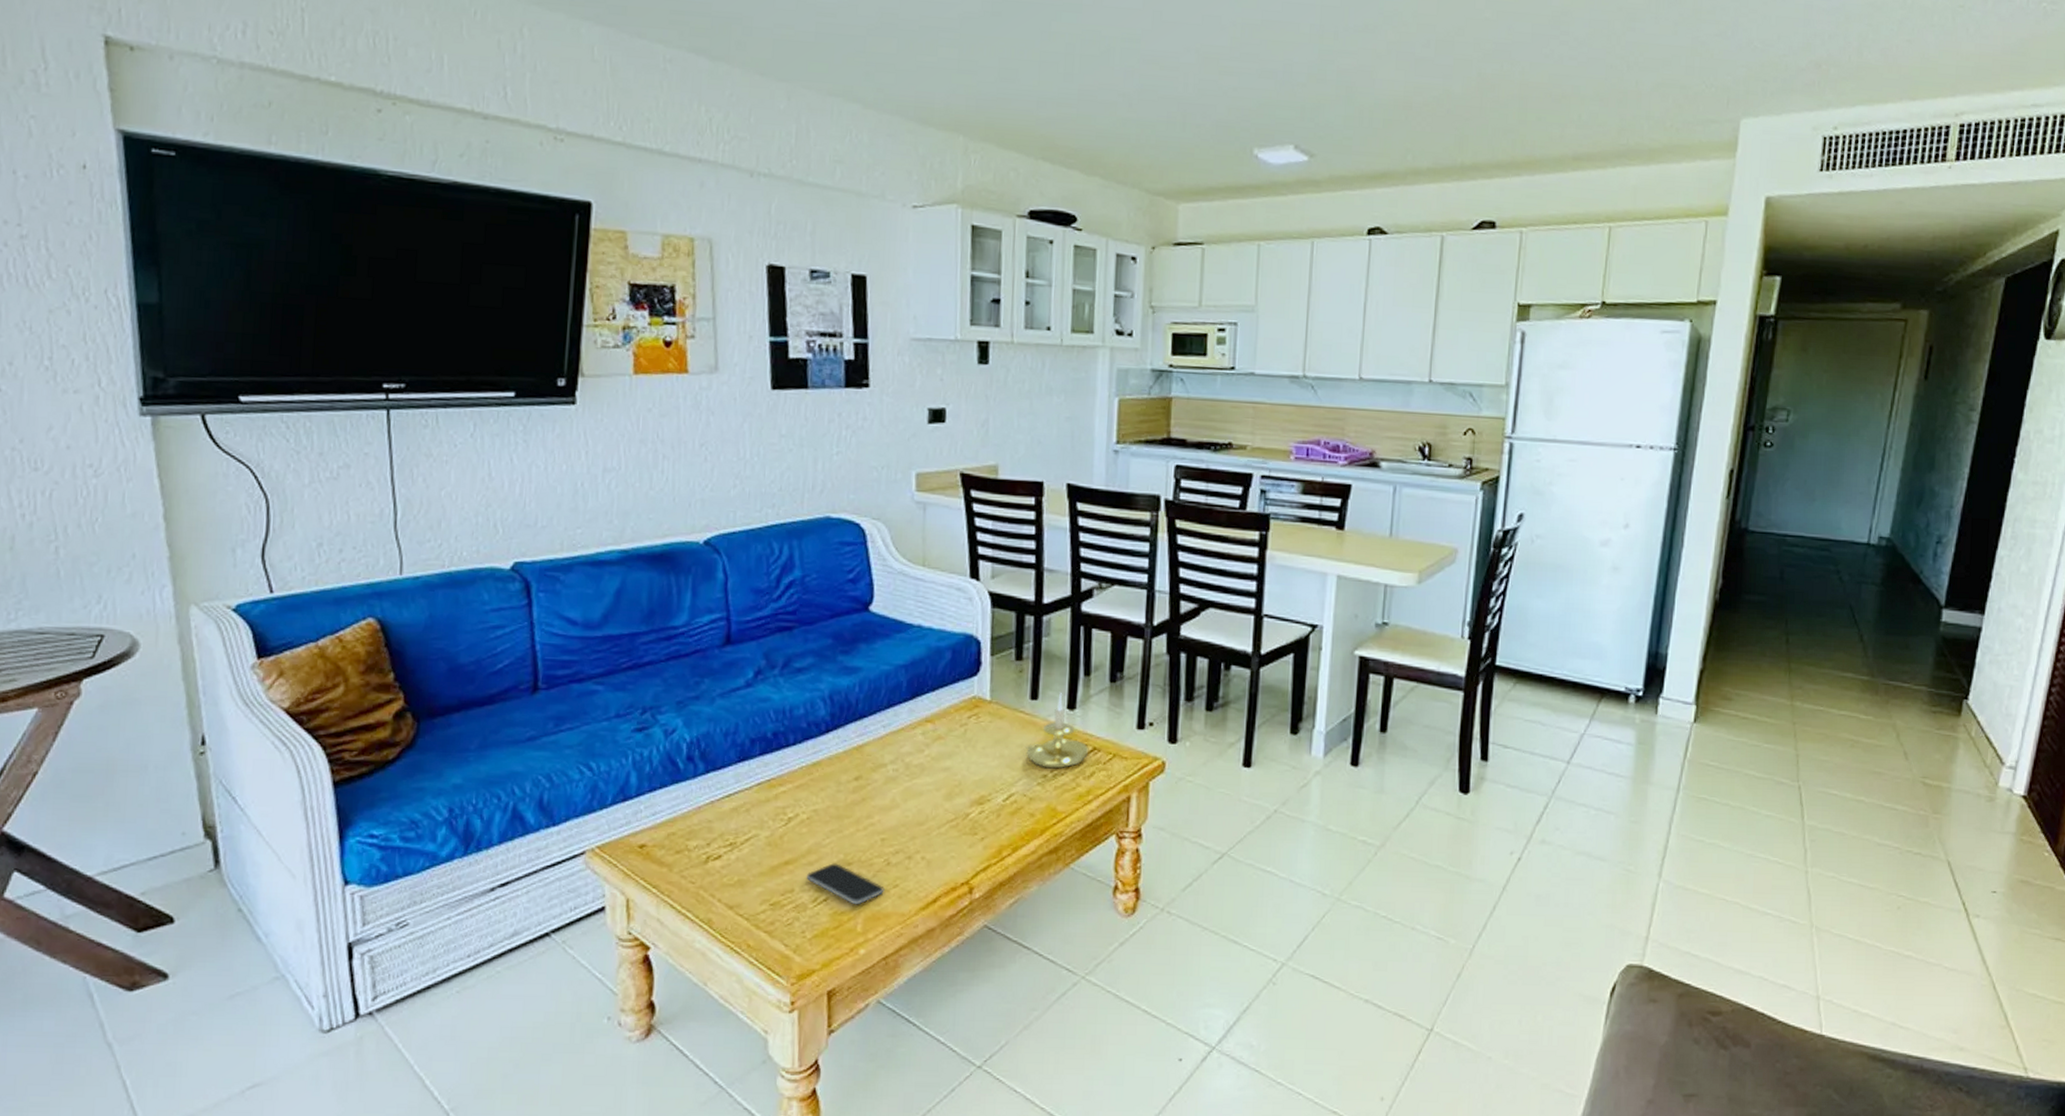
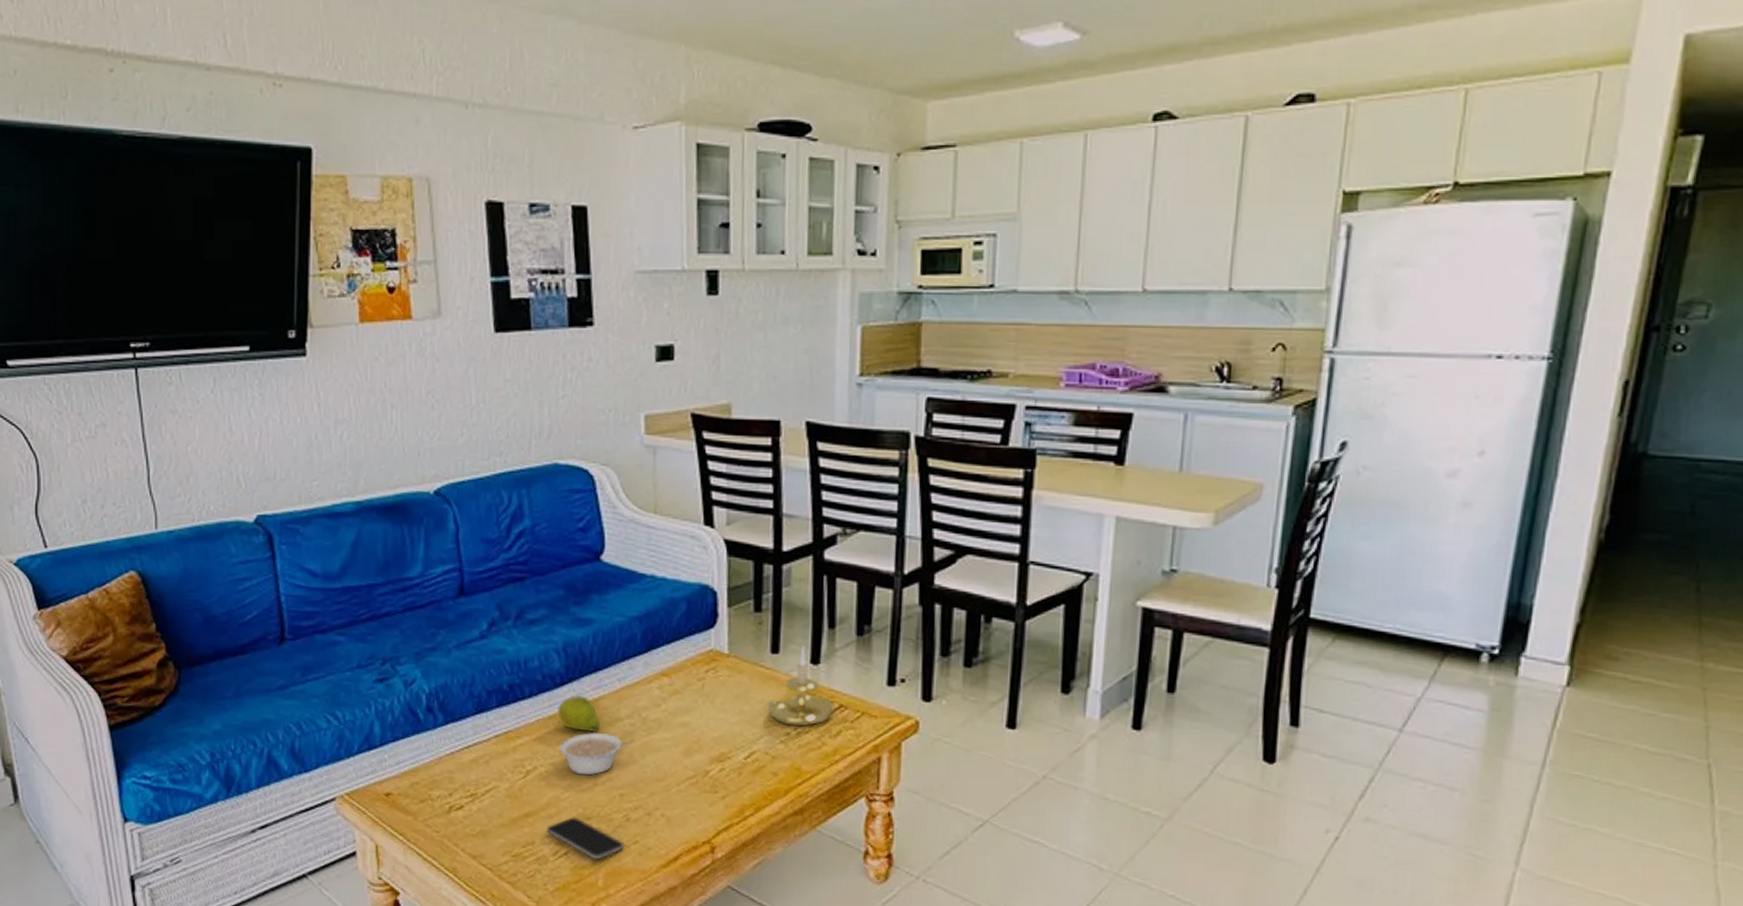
fruit: none [821,741,864,780] -> present [557,694,600,734]
legume: none [821,779,897,821] -> present [558,733,634,776]

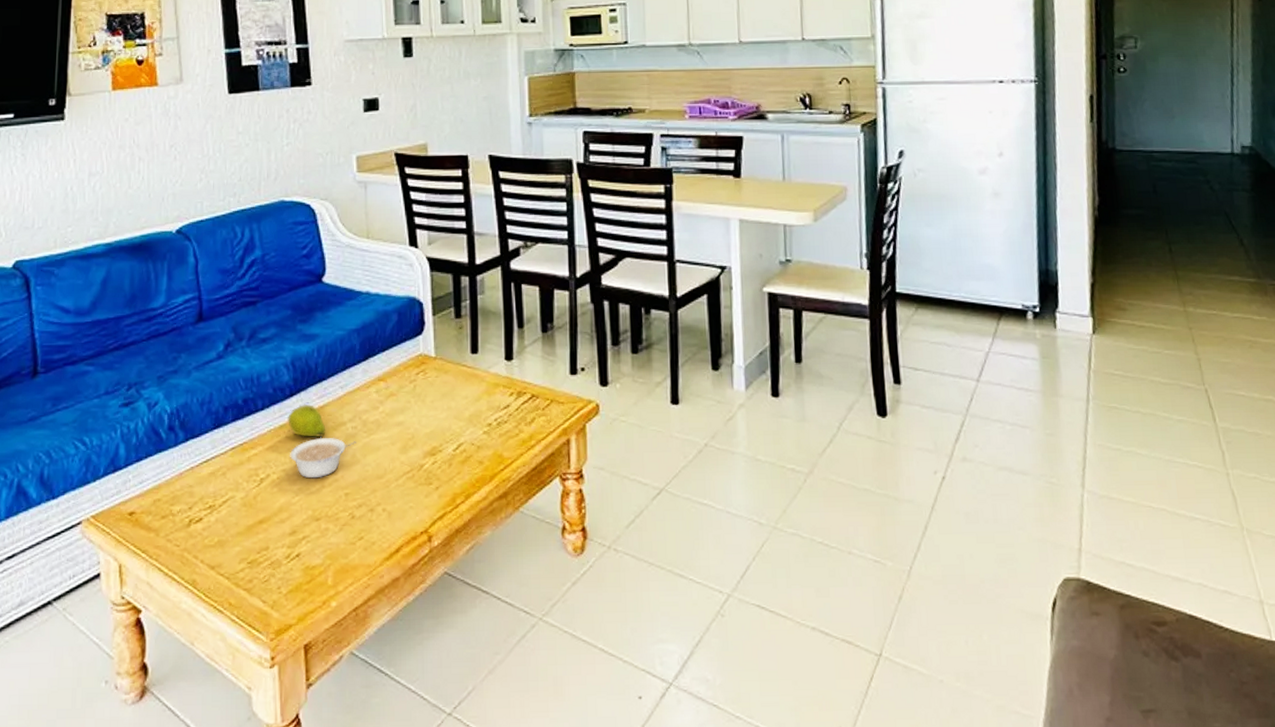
smartphone: present [546,817,625,860] -> none [279,519,351,559]
candle holder: present [766,646,835,727] -> none [469,346,528,417]

